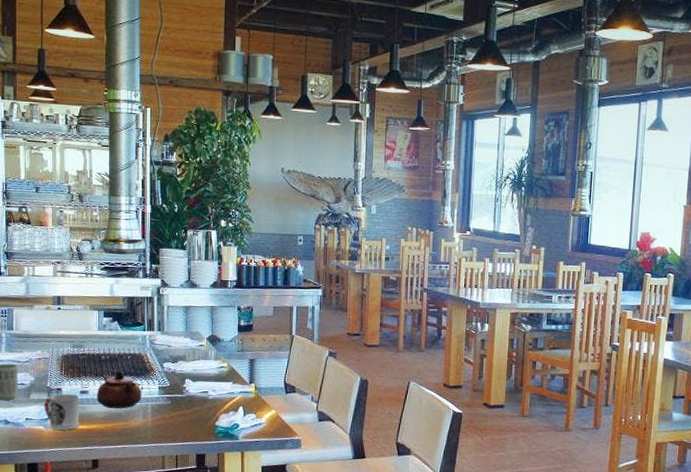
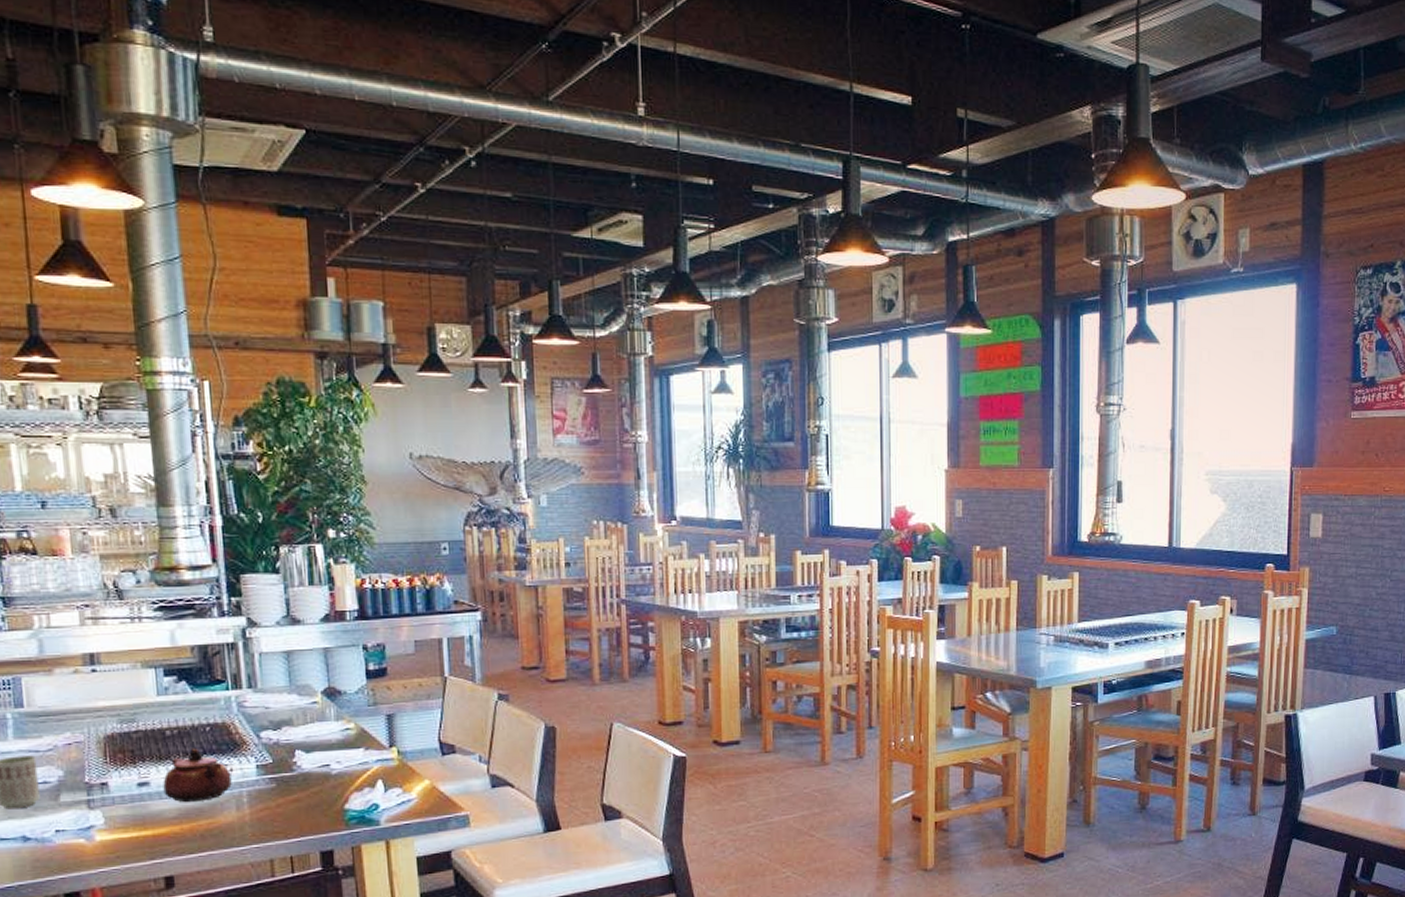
cup: present [44,394,79,430] -> none [81,789,139,841]

